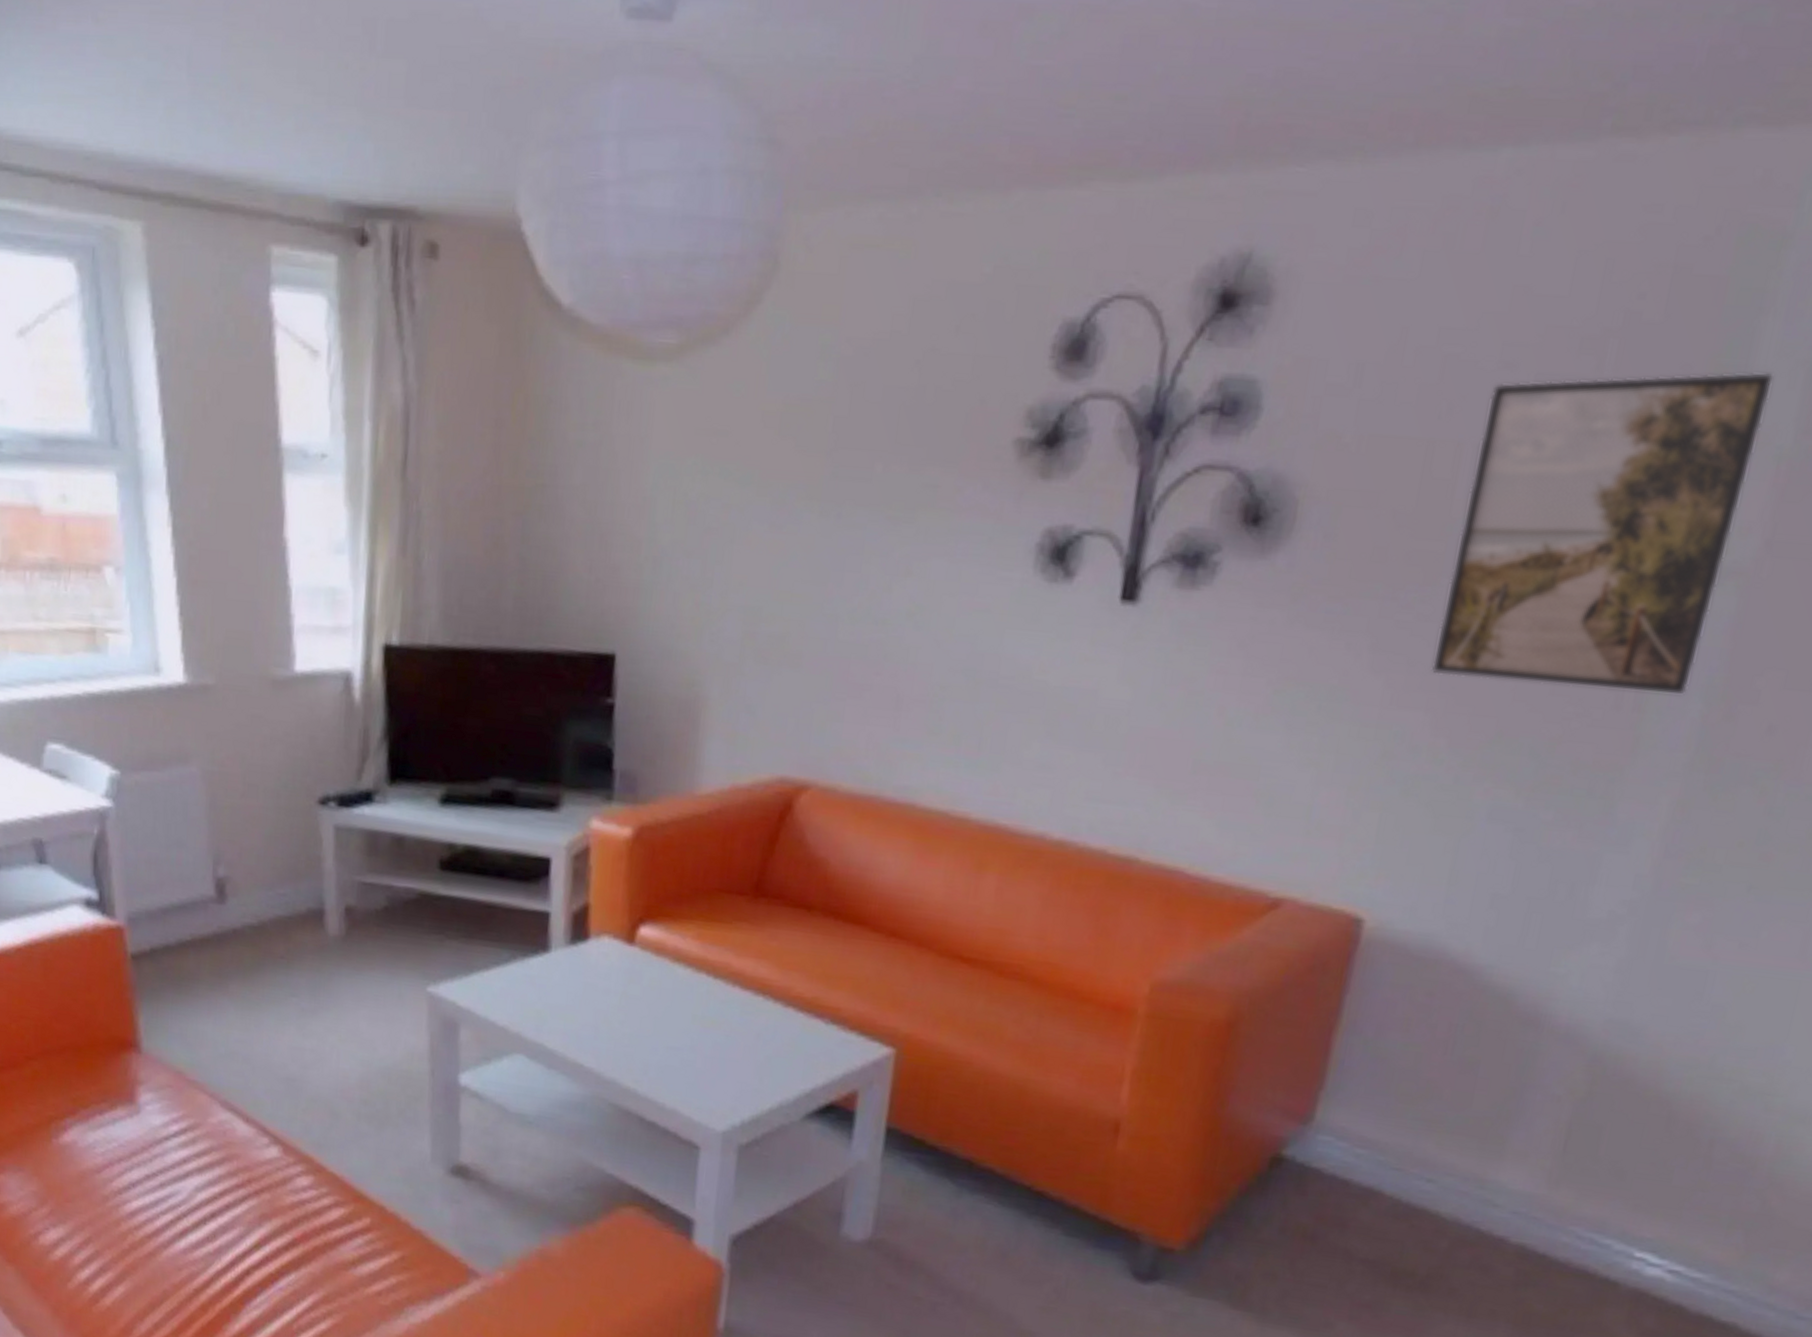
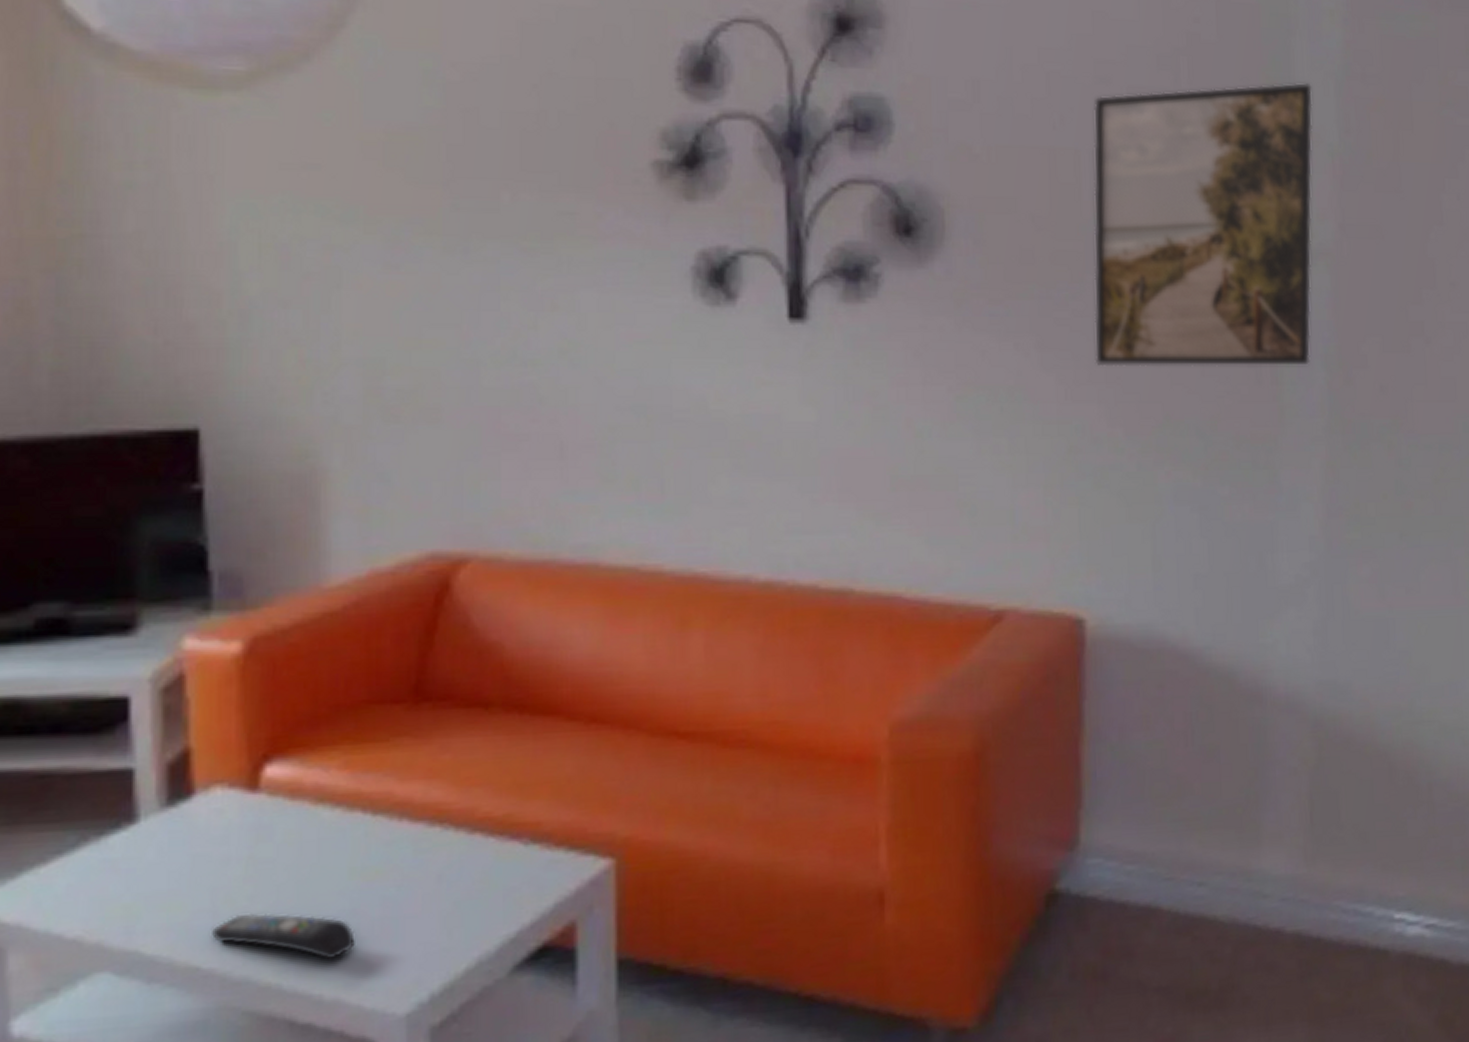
remote control: none [593,1032,692,1080] -> present [212,913,355,960]

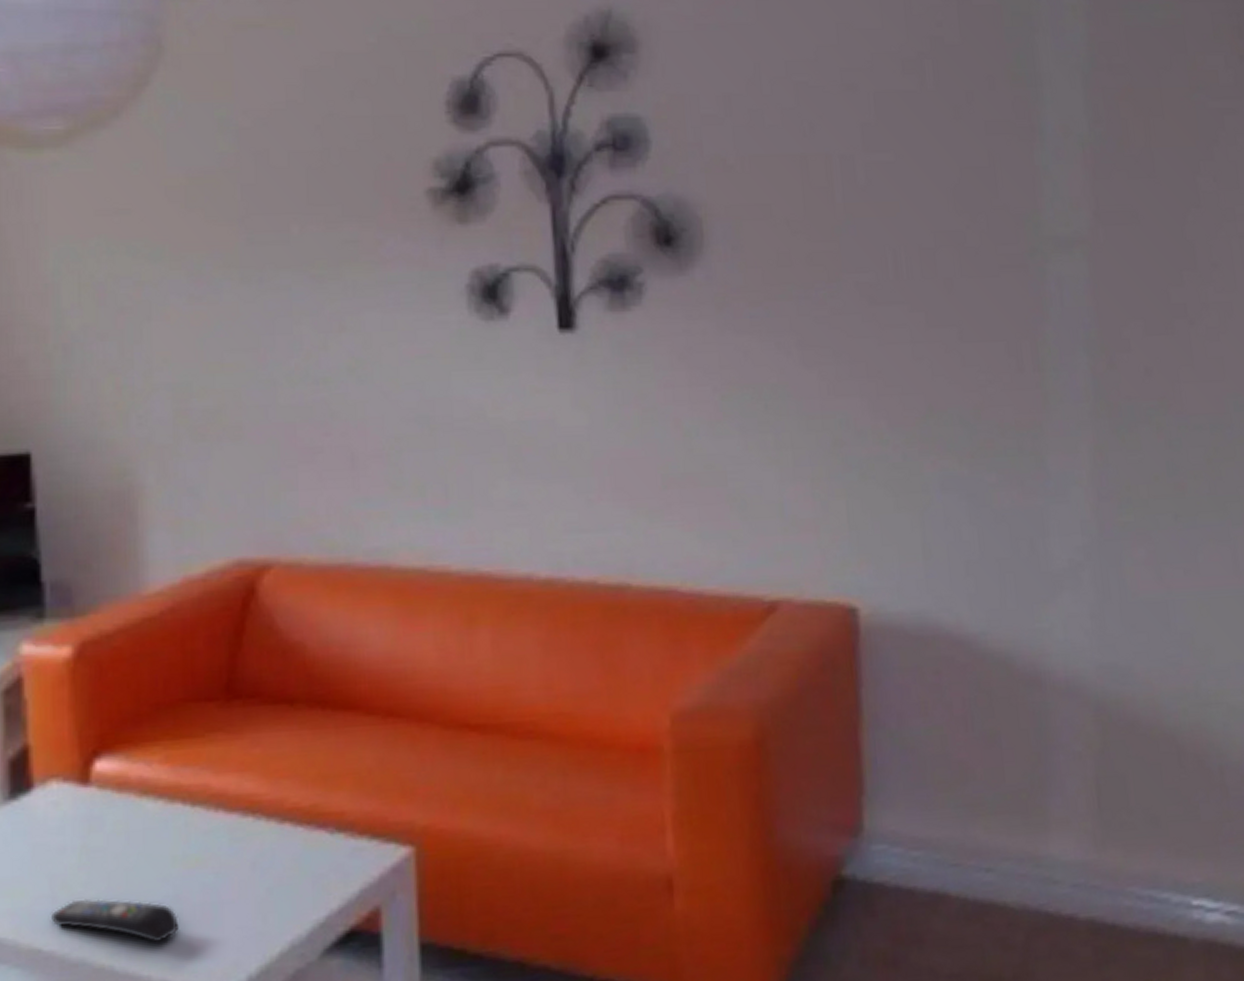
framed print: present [1093,82,1313,367] -> none [842,76,1072,361]

